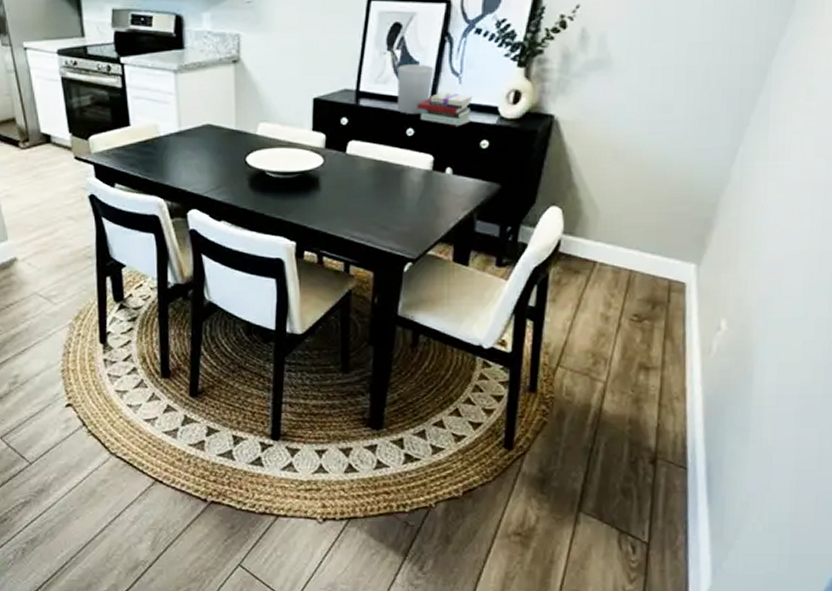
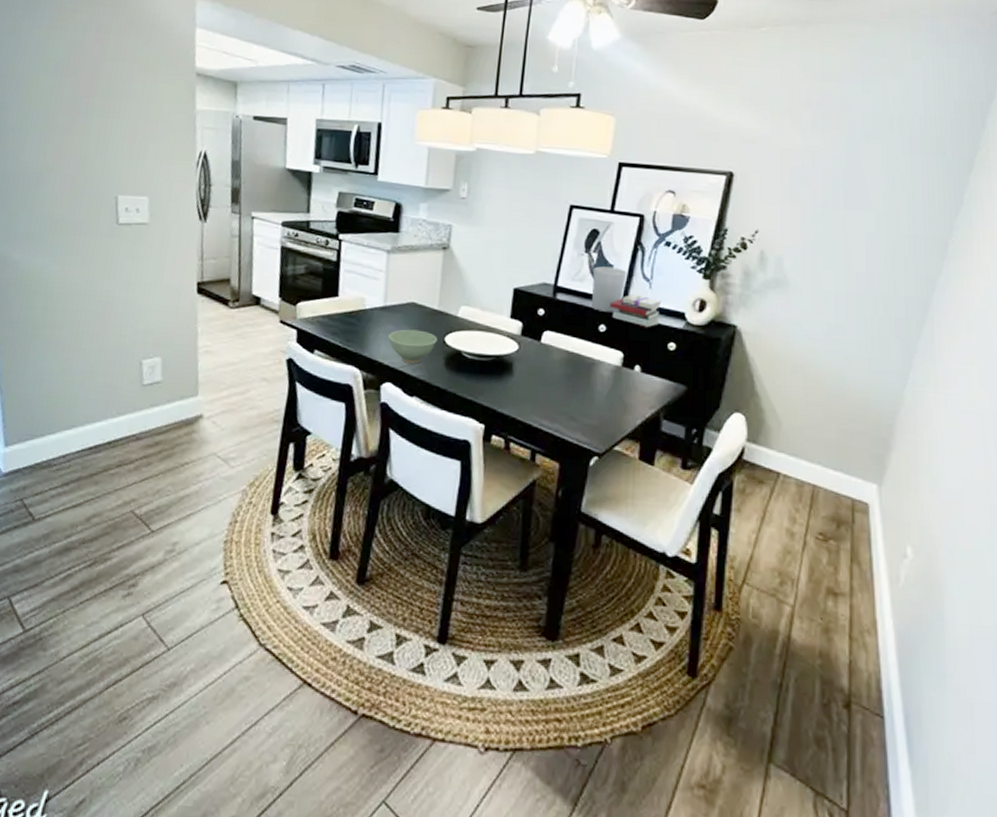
bowl: none [188,153,238,188] -> present [388,329,437,364]

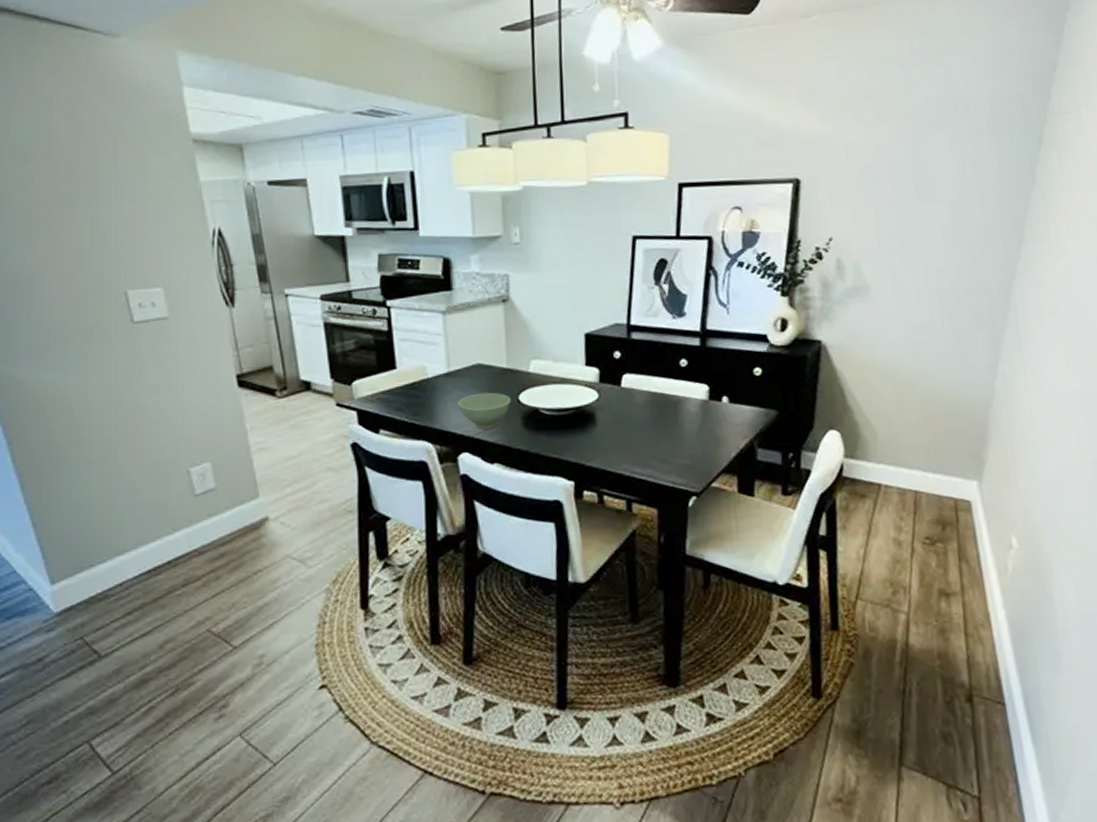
candle holder: present [592,266,627,312] -> none [666,296,702,345]
books: present [609,294,662,328] -> none [688,322,742,356]

